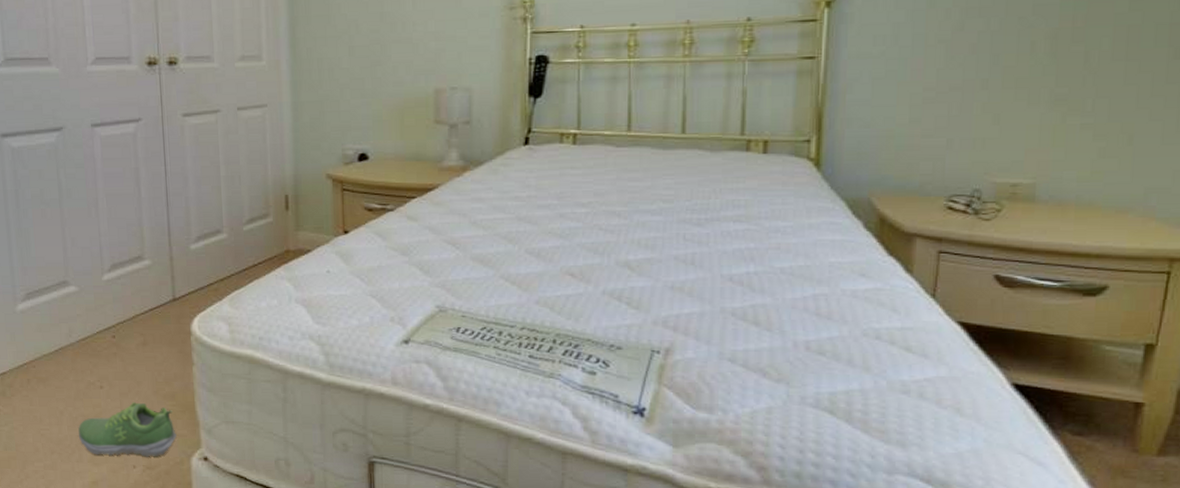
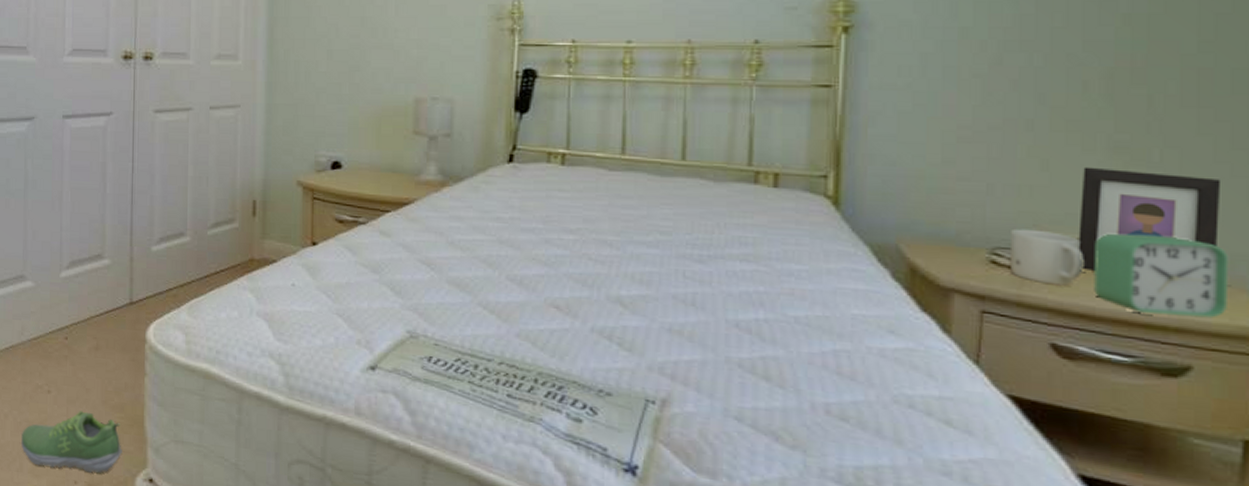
mug: none [963,177,1025,225] -> present [1009,228,1084,286]
picture frame: none [1021,118,1141,210] -> present [1078,166,1222,271]
alarm clock: none [1032,175,1144,244] -> present [1094,233,1230,319]

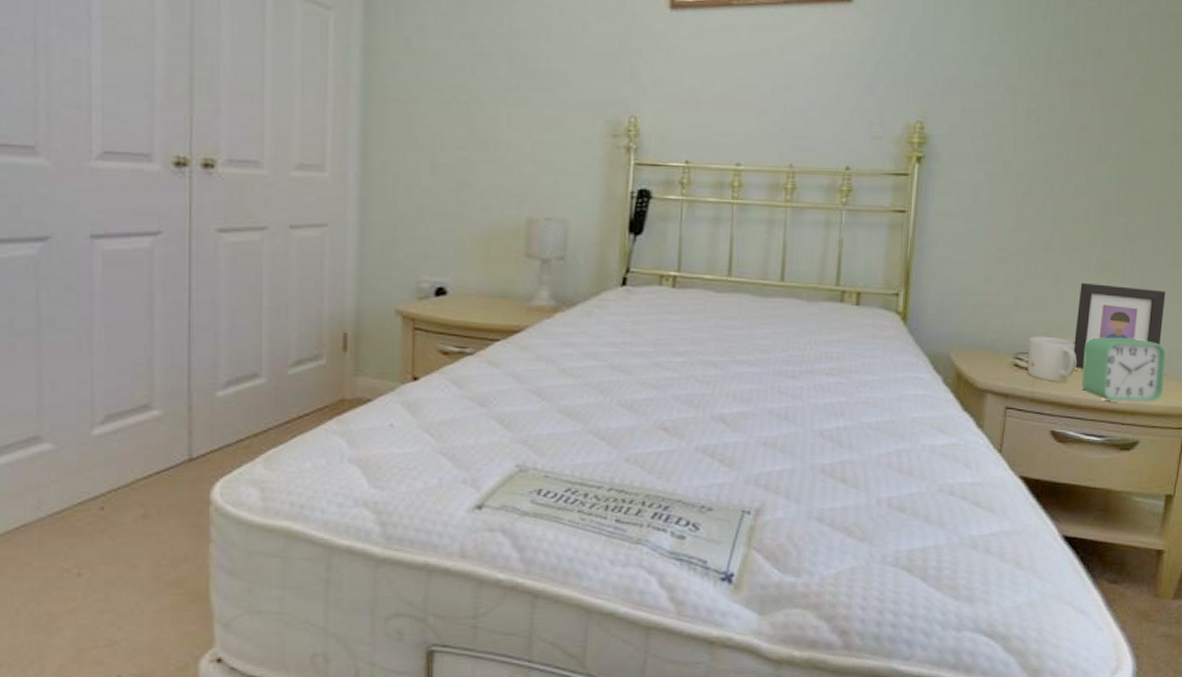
shoe: present [21,411,122,474] -> none [41,592,181,665]

